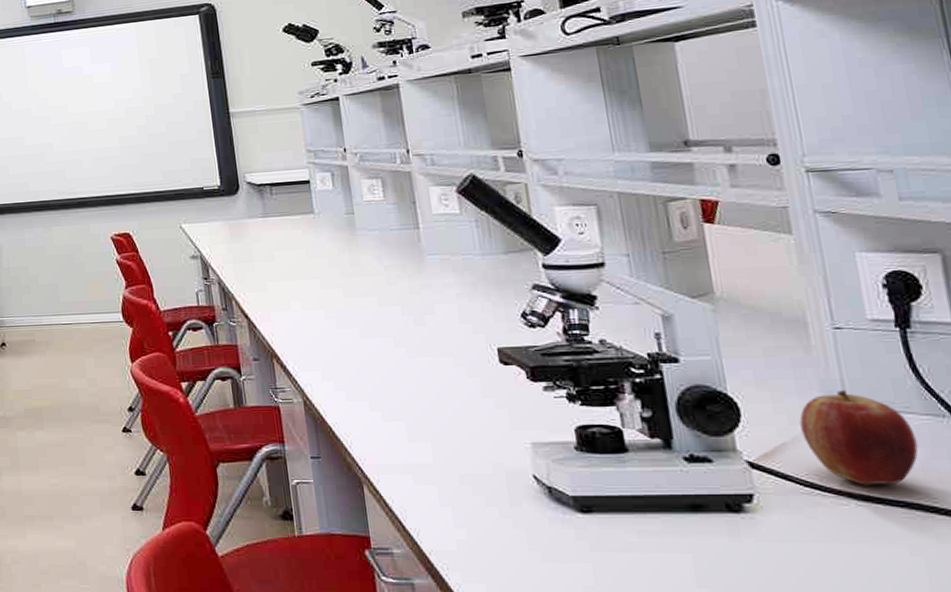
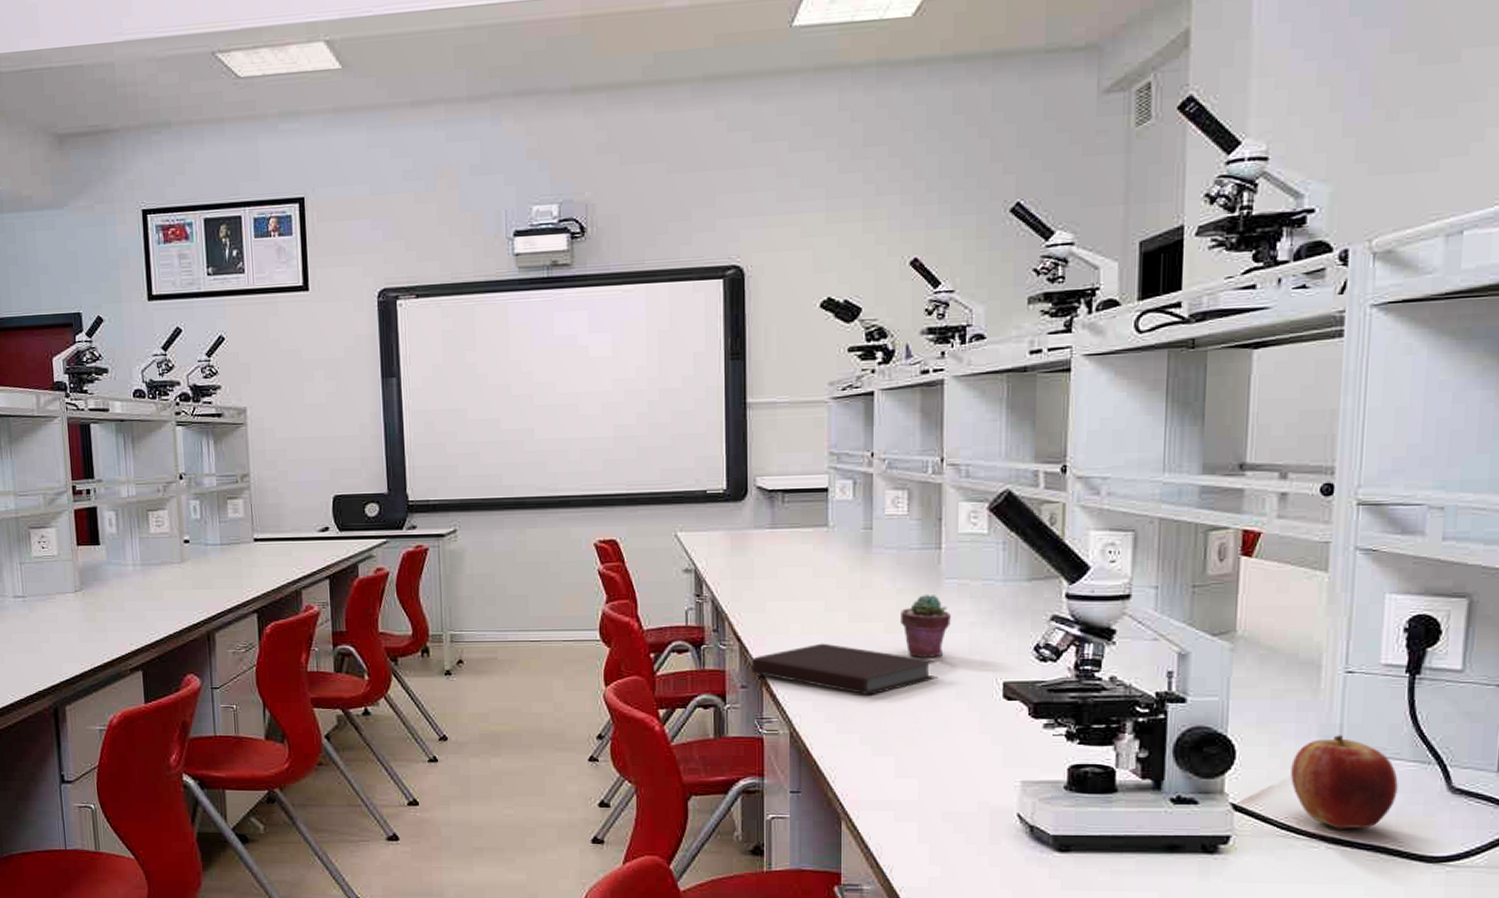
notebook: none [260,317,434,364] -> present [752,643,938,696]
potted succulent: none [390,269,439,328] -> present [901,593,951,657]

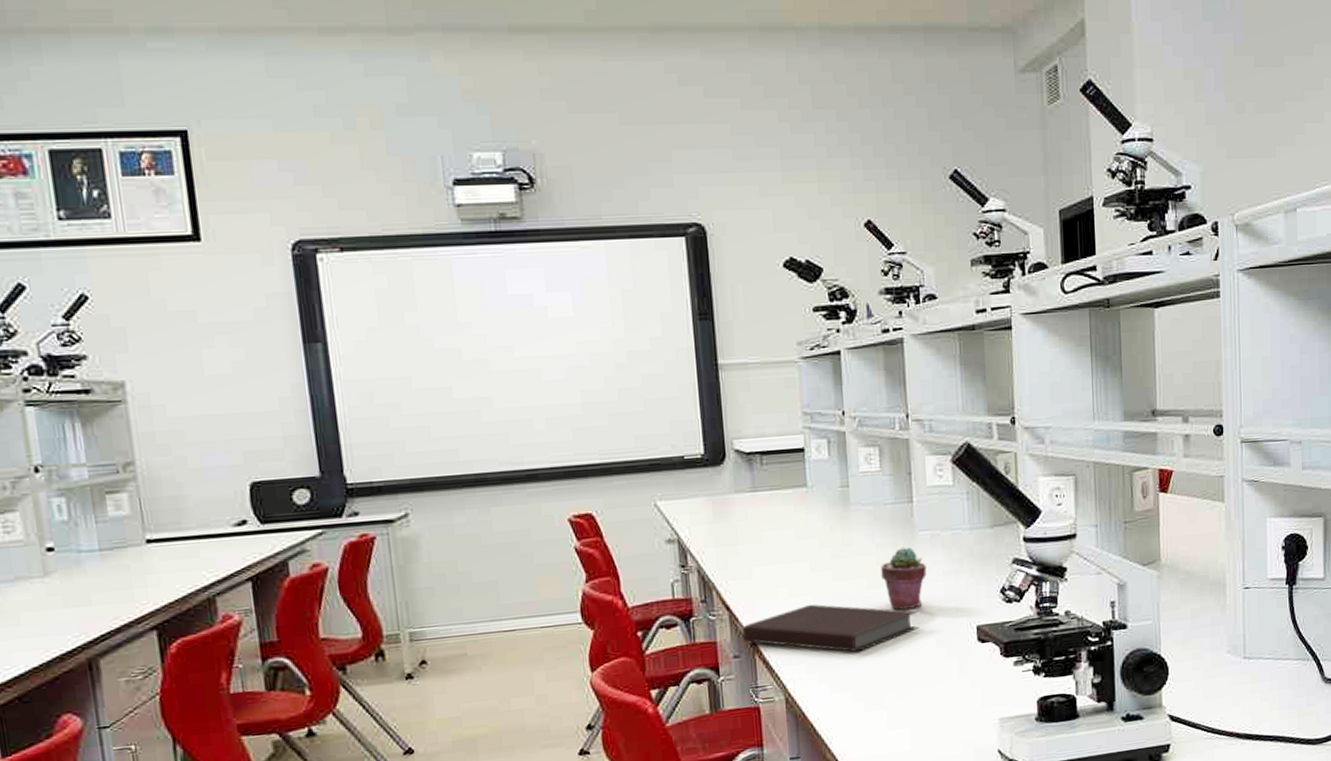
apple: present [1291,735,1398,829] -> none [1211,643,1288,726]

